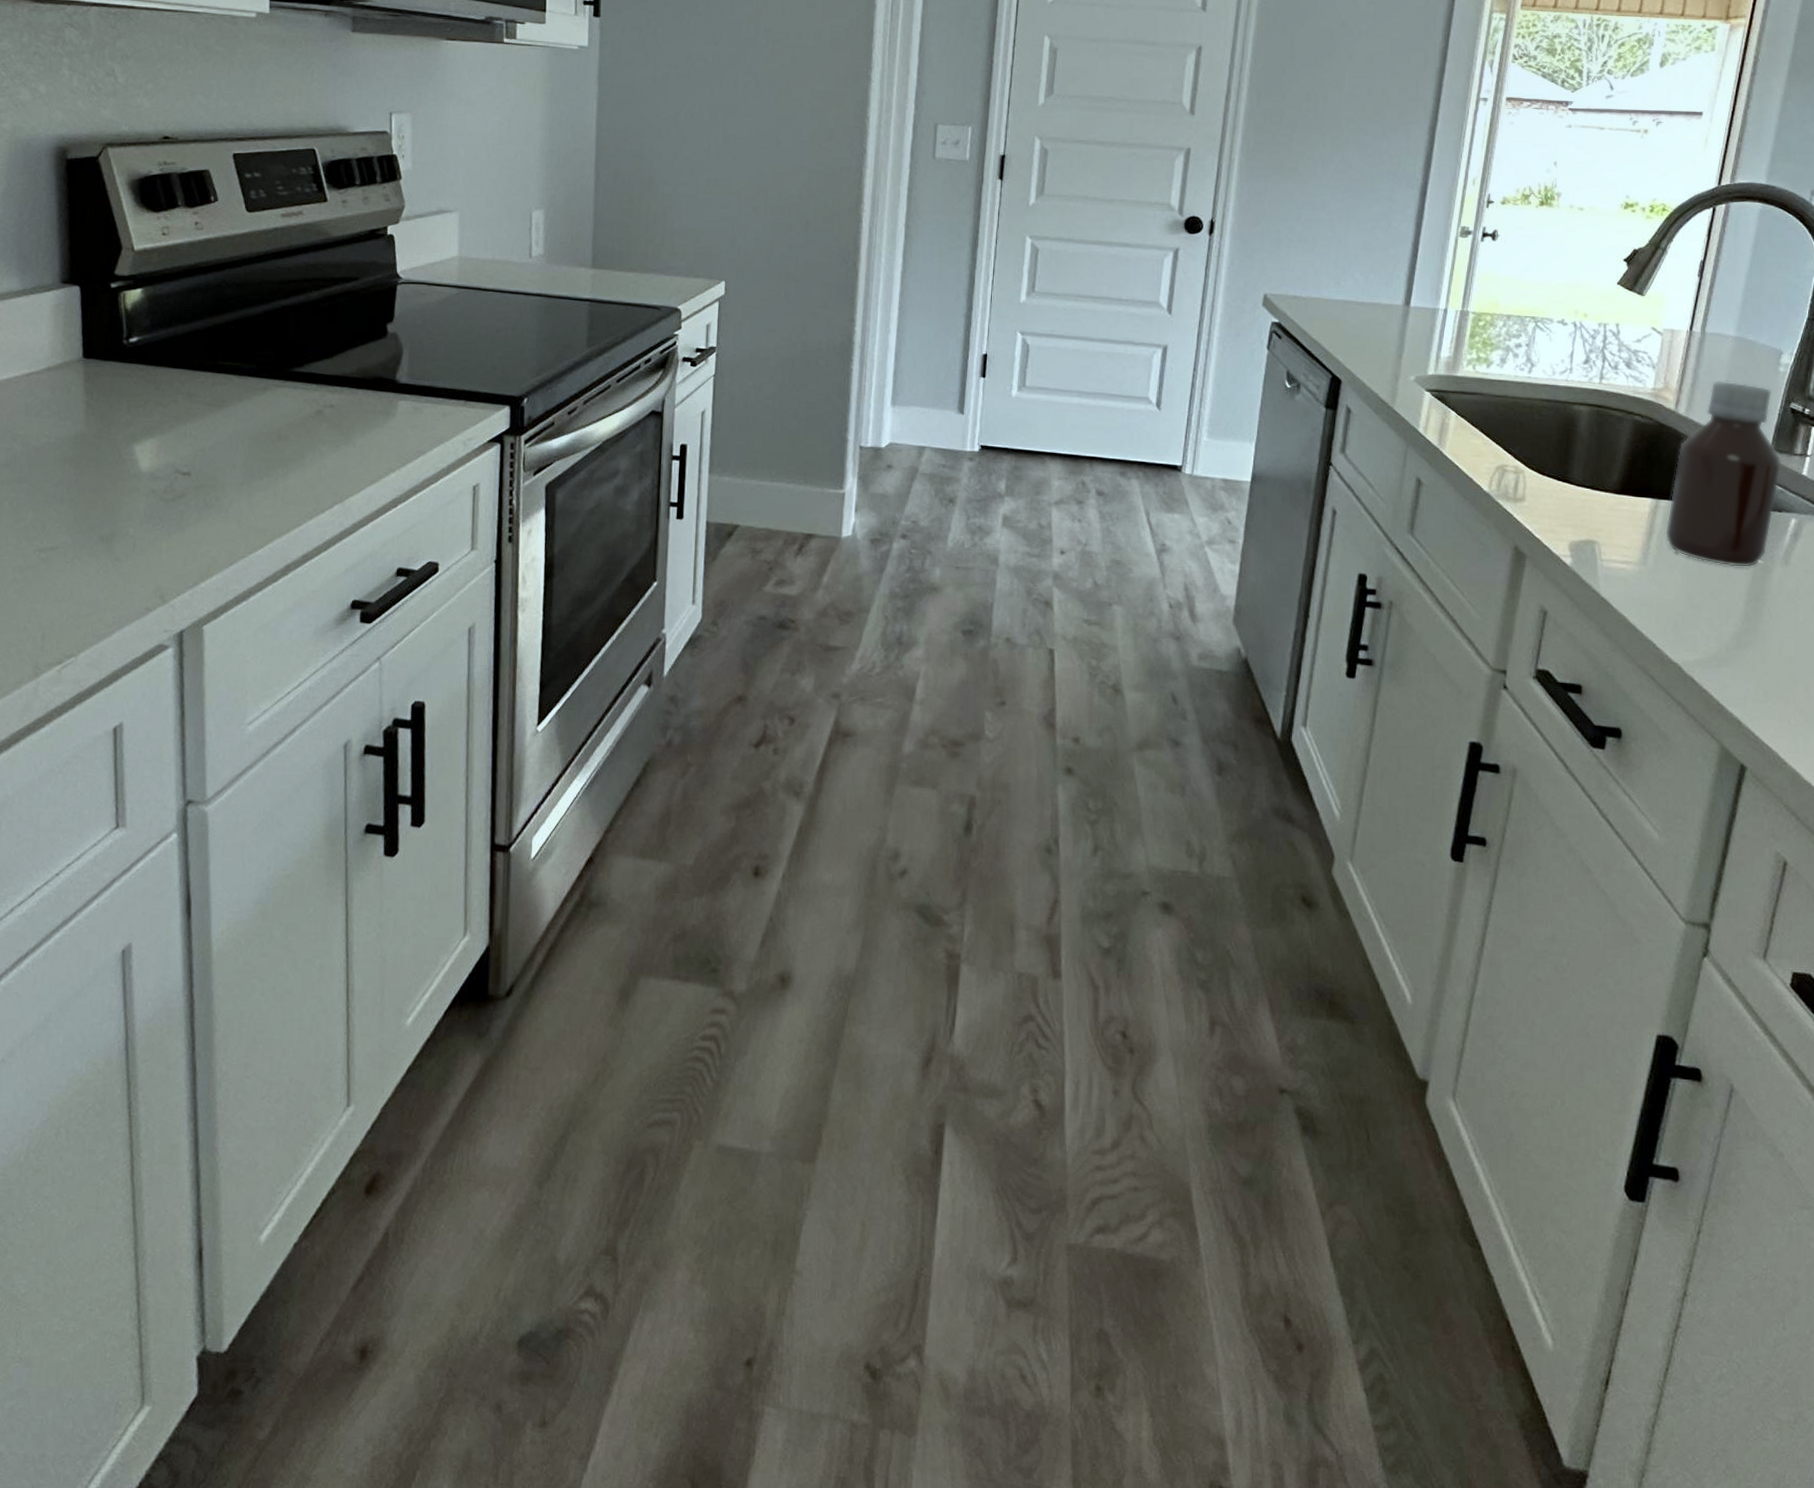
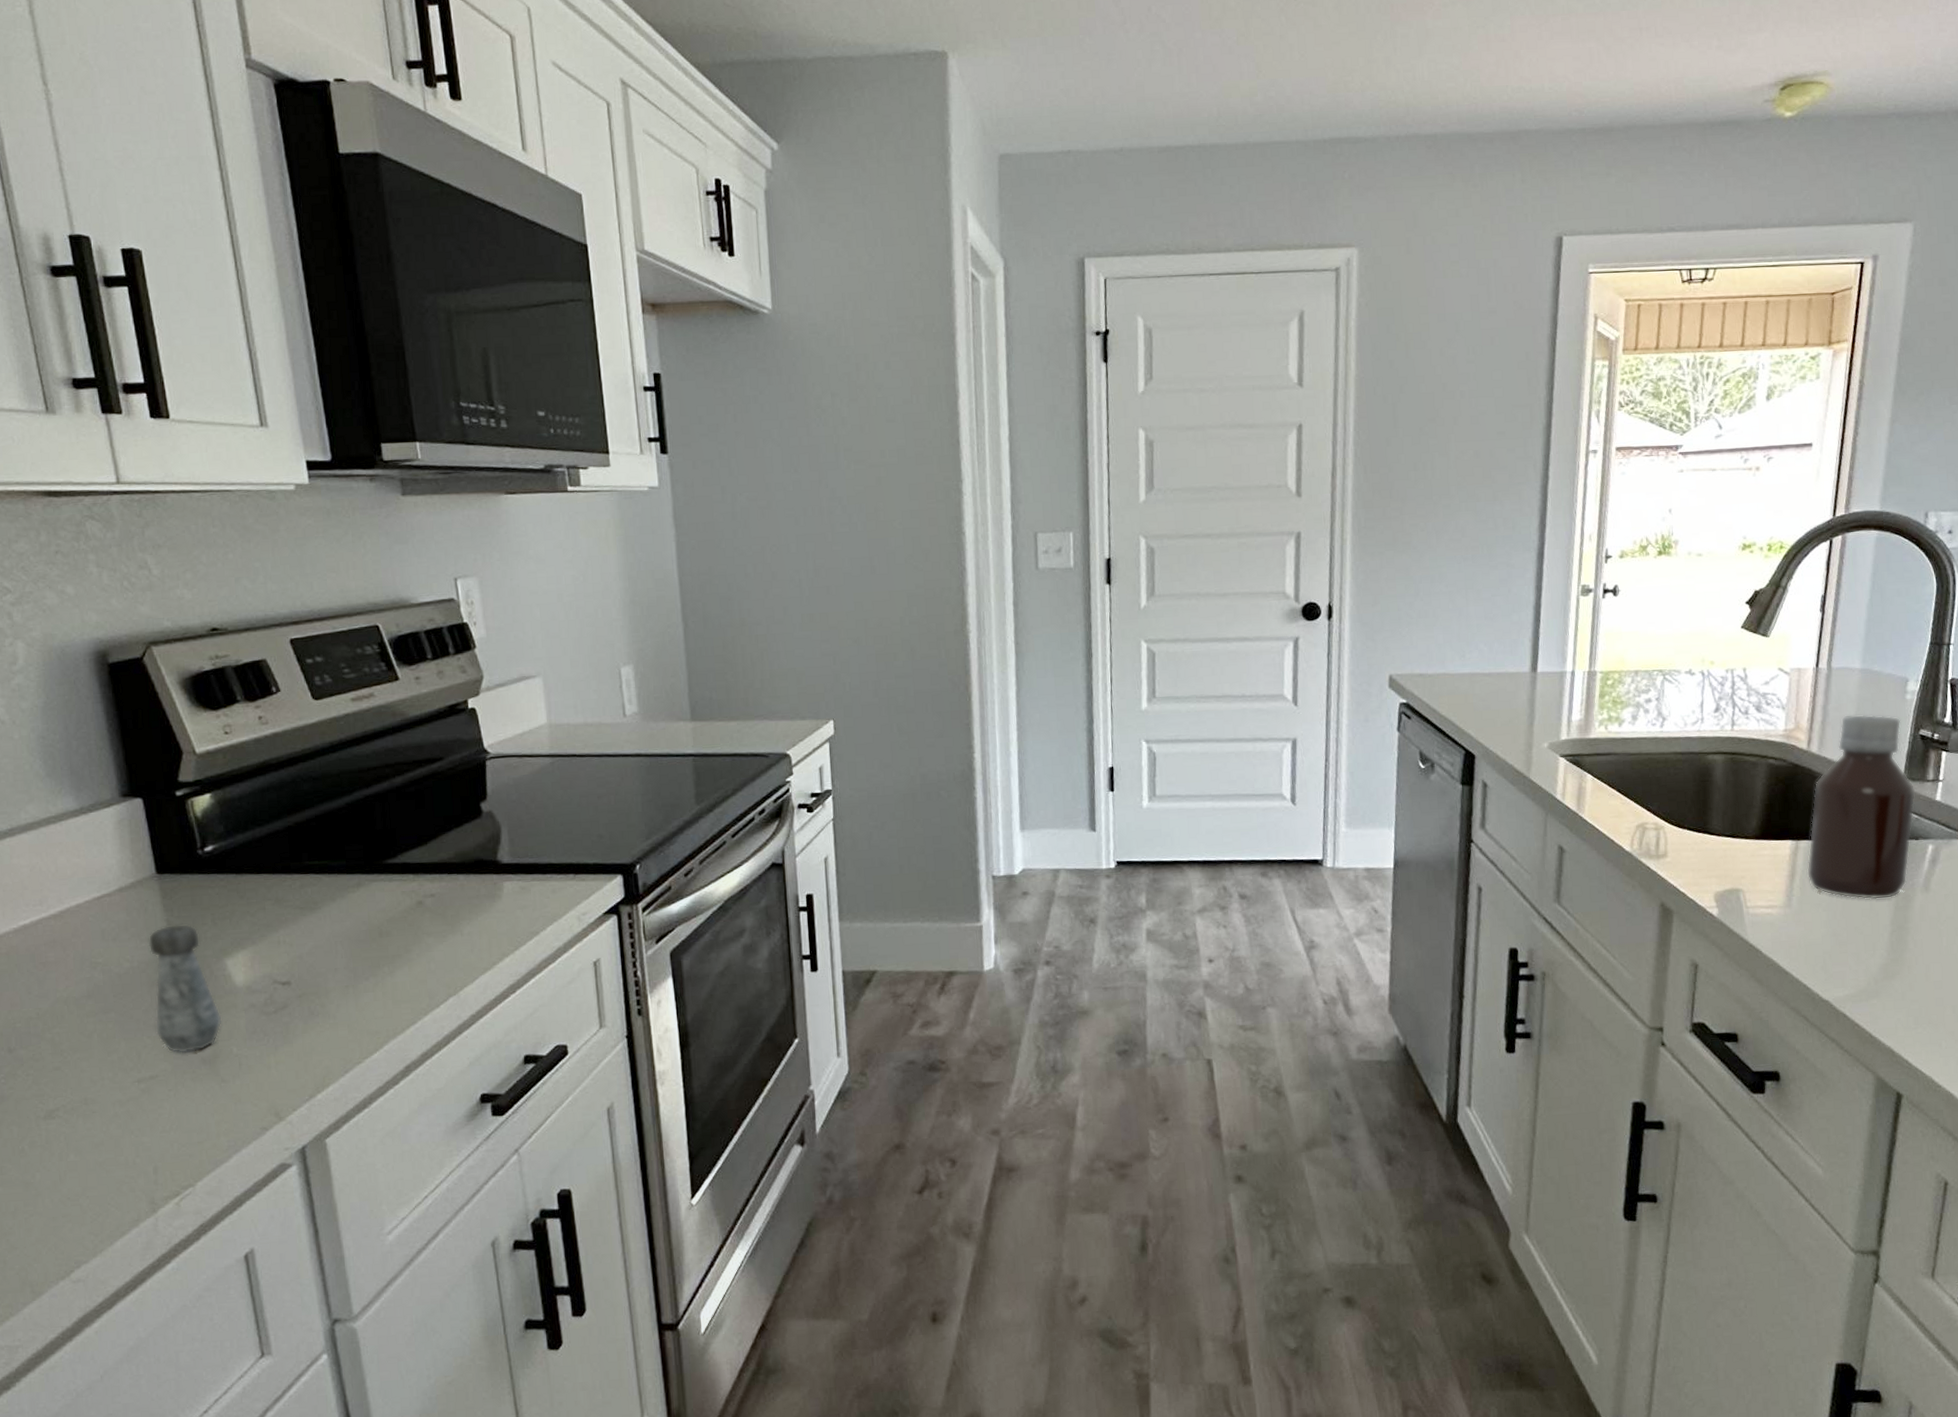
salt shaker: none [61,407,124,529] -> present [148,923,222,1053]

